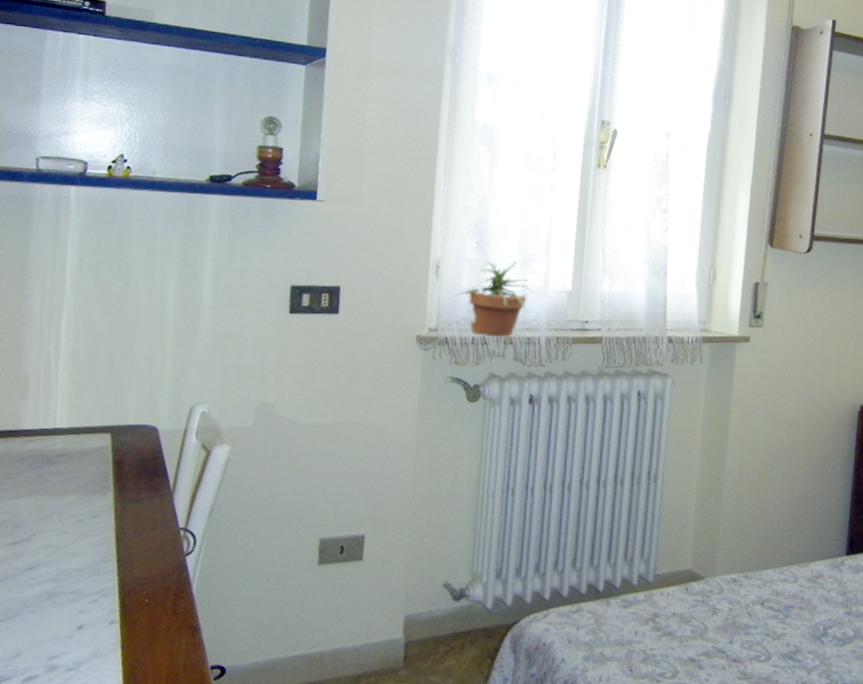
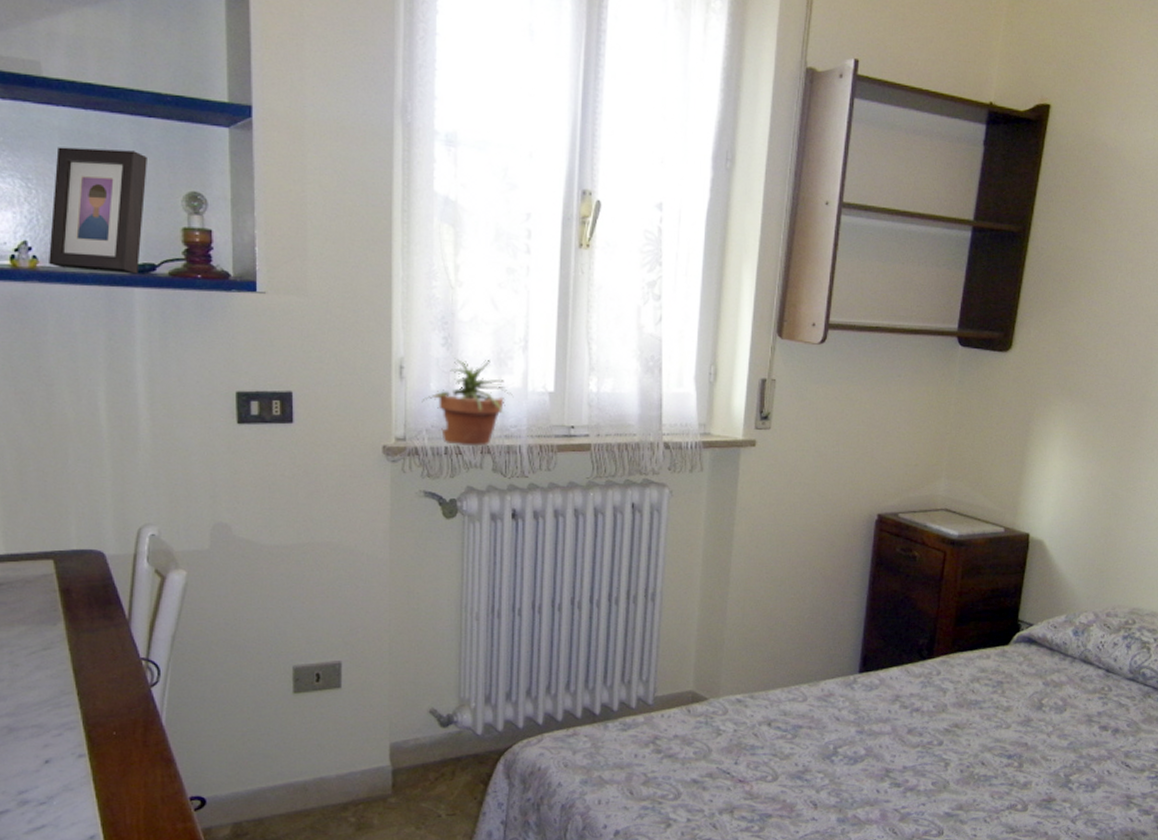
picture frame: none [140,78,234,184] -> present [49,147,147,274]

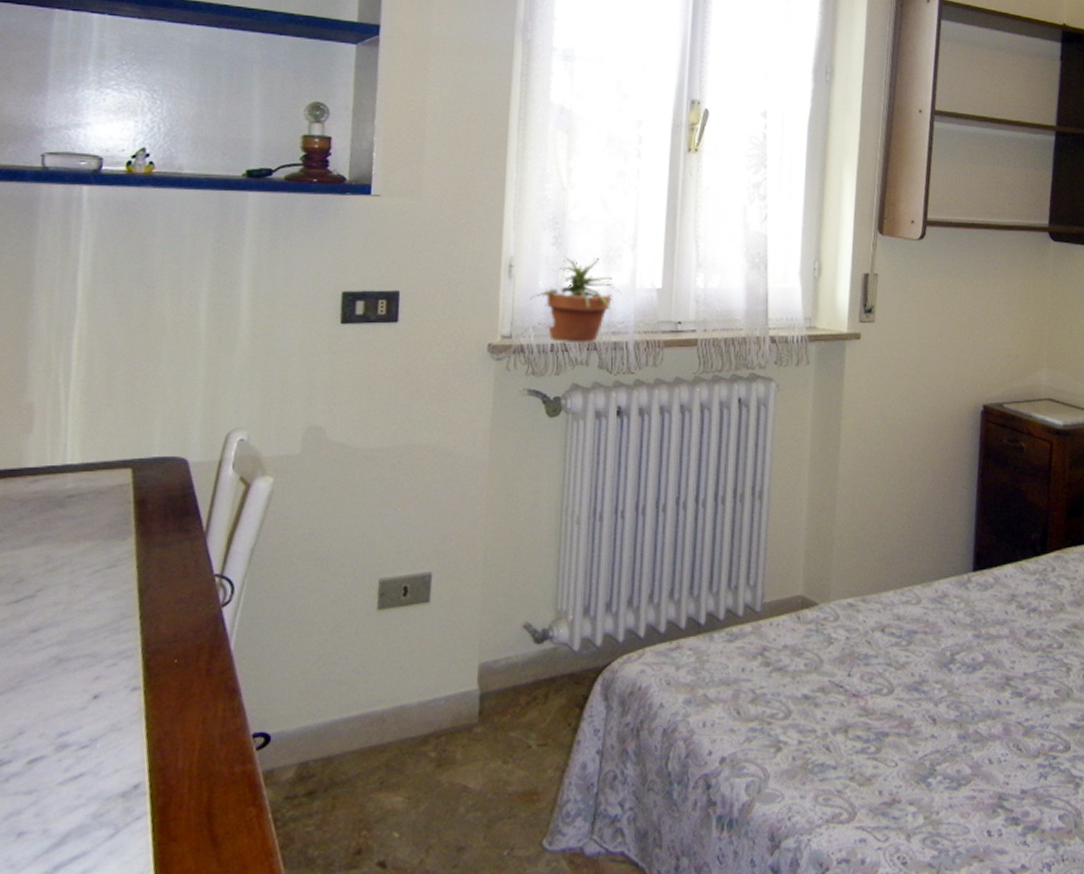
picture frame: present [49,147,147,274] -> none [165,61,274,179]

